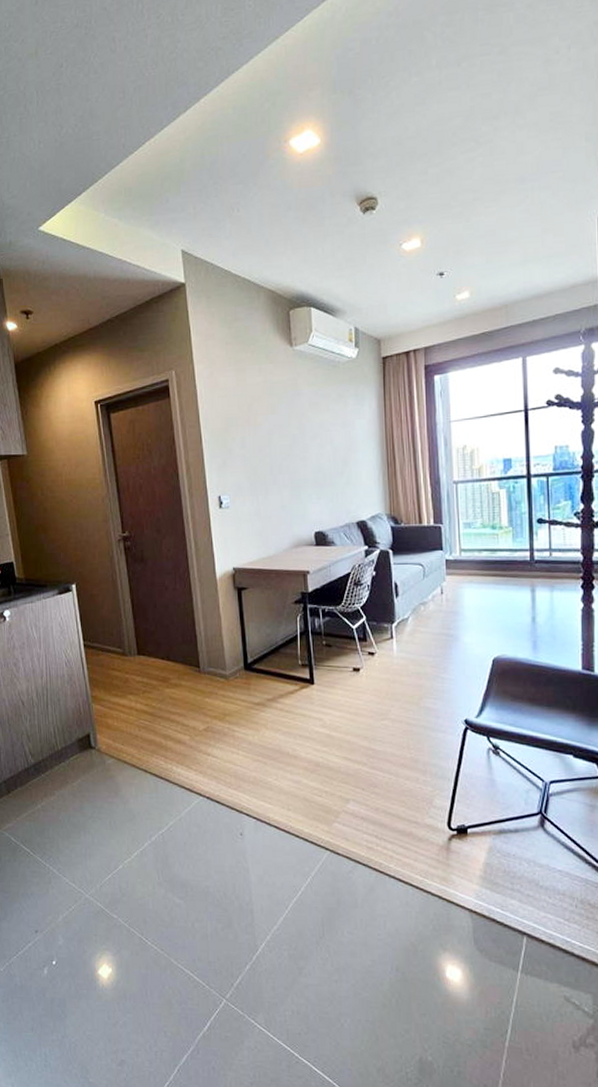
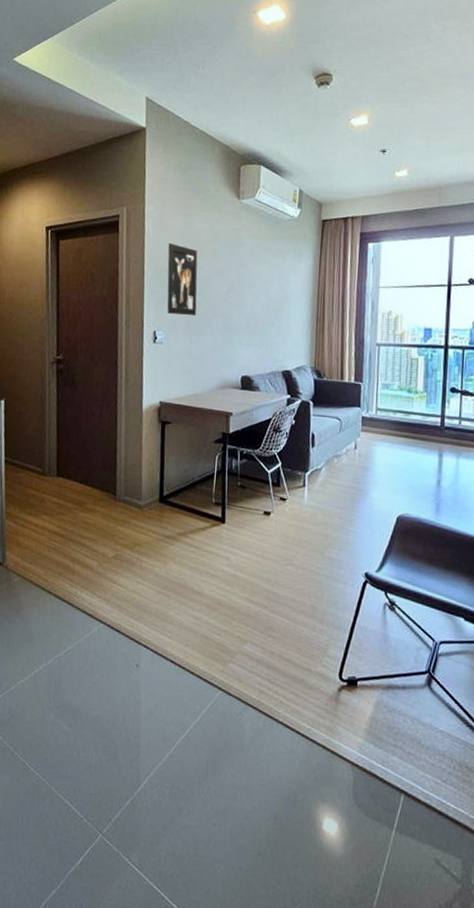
wall art: none [222,402,261,476] -> present [167,243,198,315]

